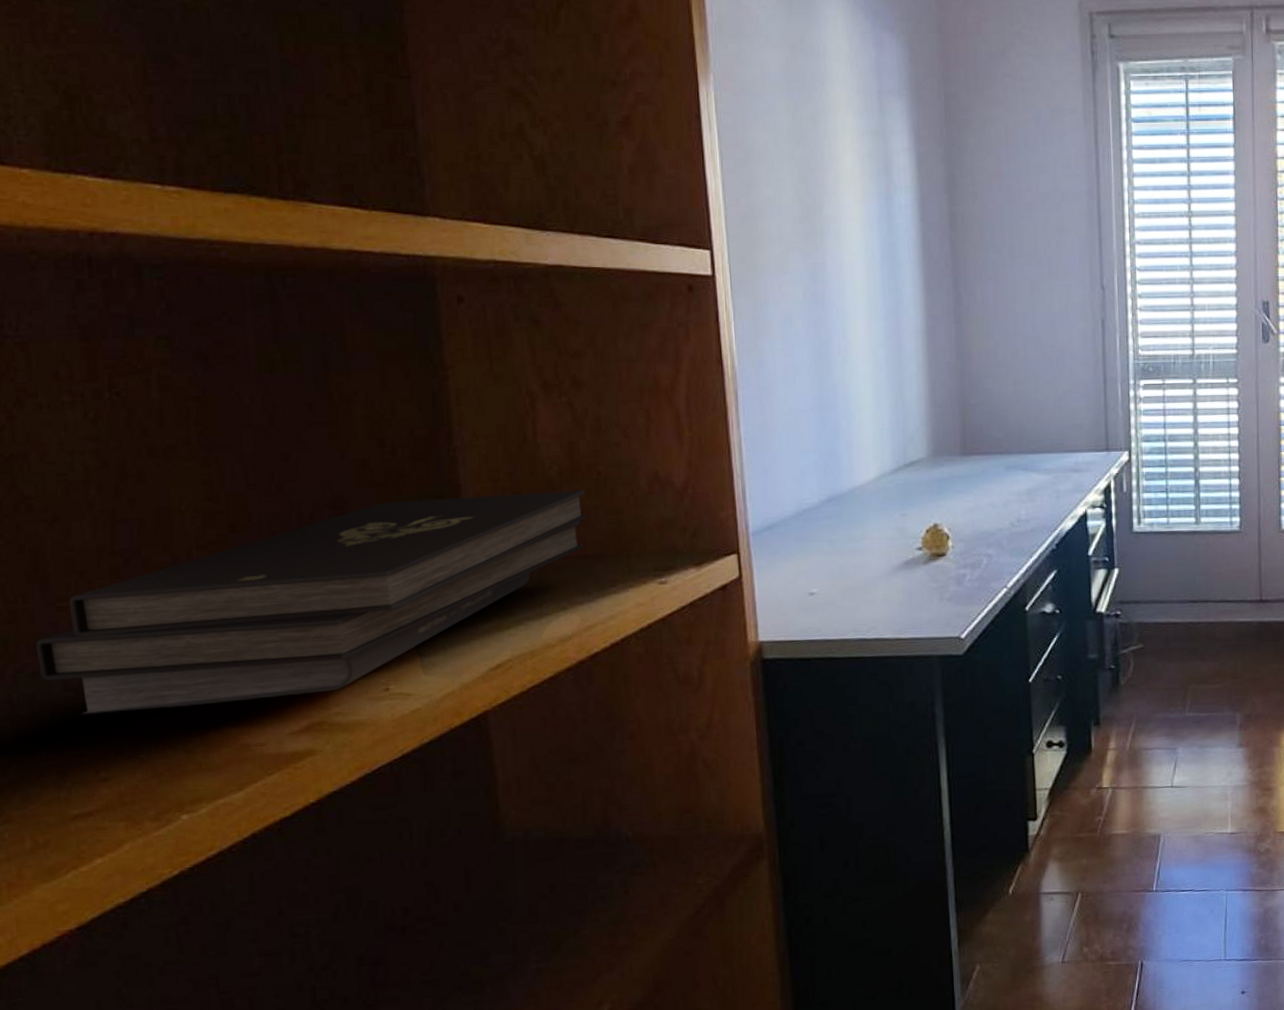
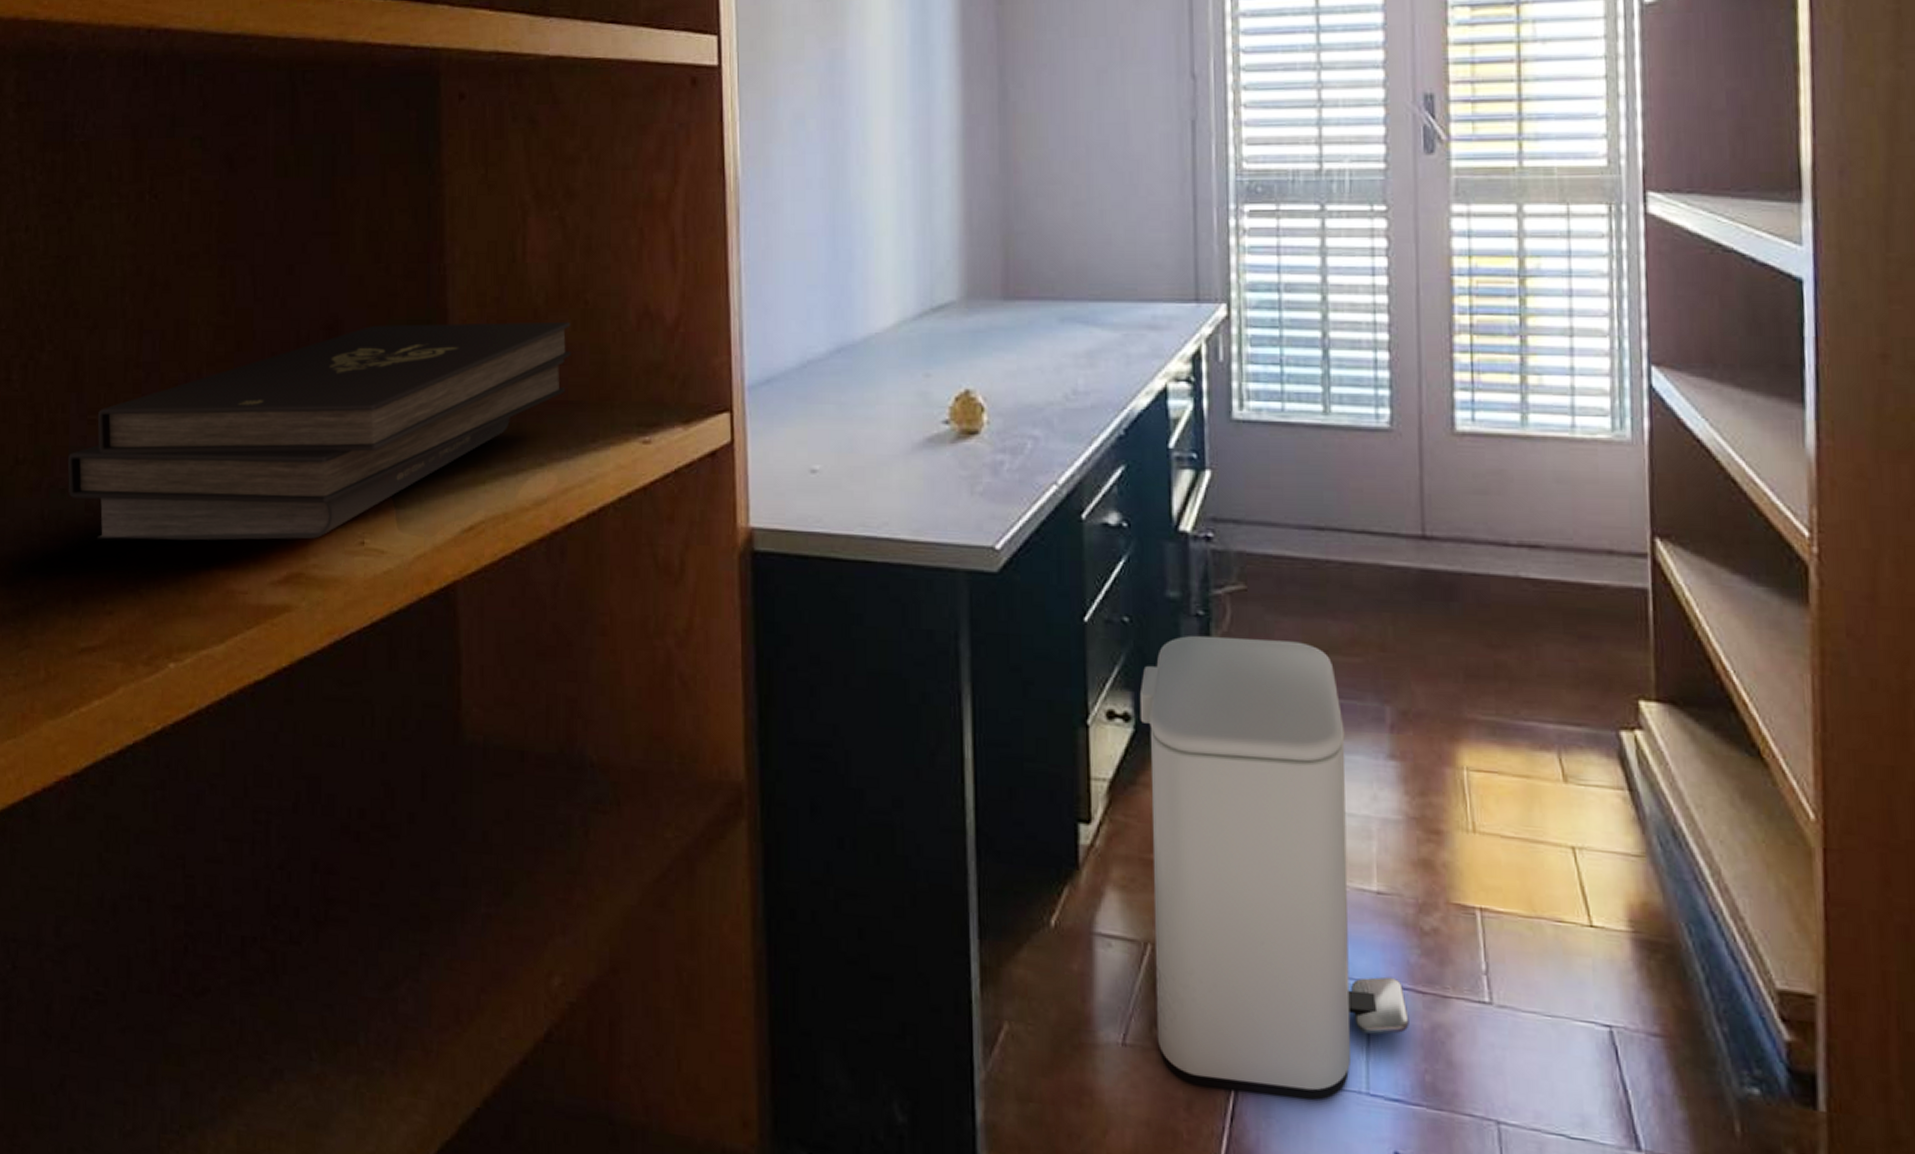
pedal bin: none [1070,678,1251,979] -> present [1139,635,1409,1101]

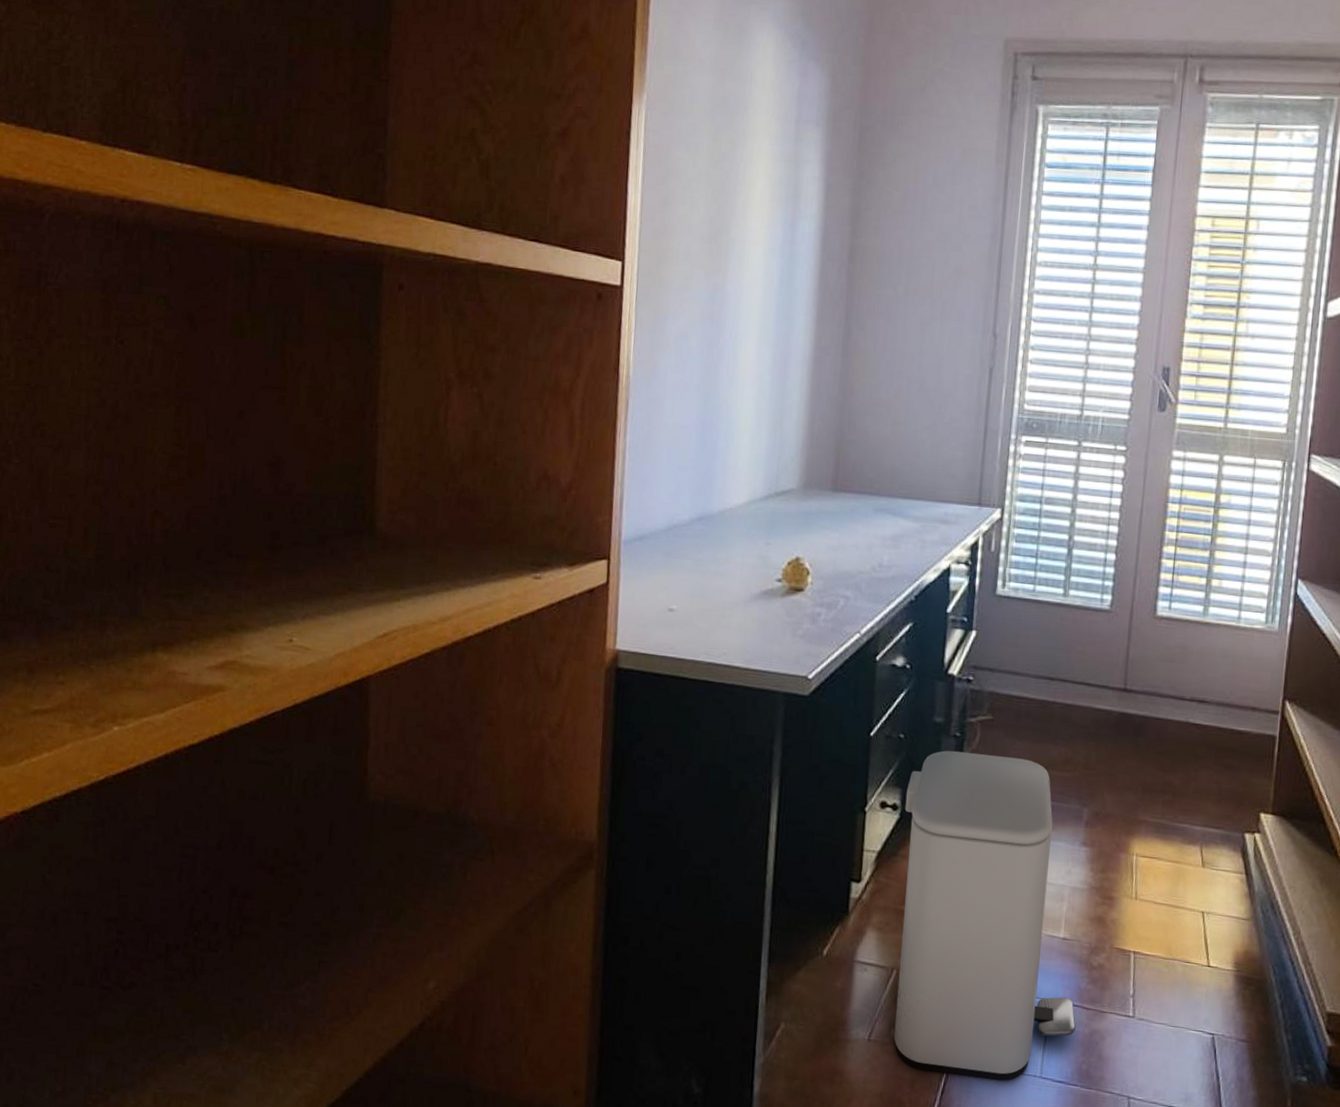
book: present [67,322,571,542] -> none [28,466,482,635]

